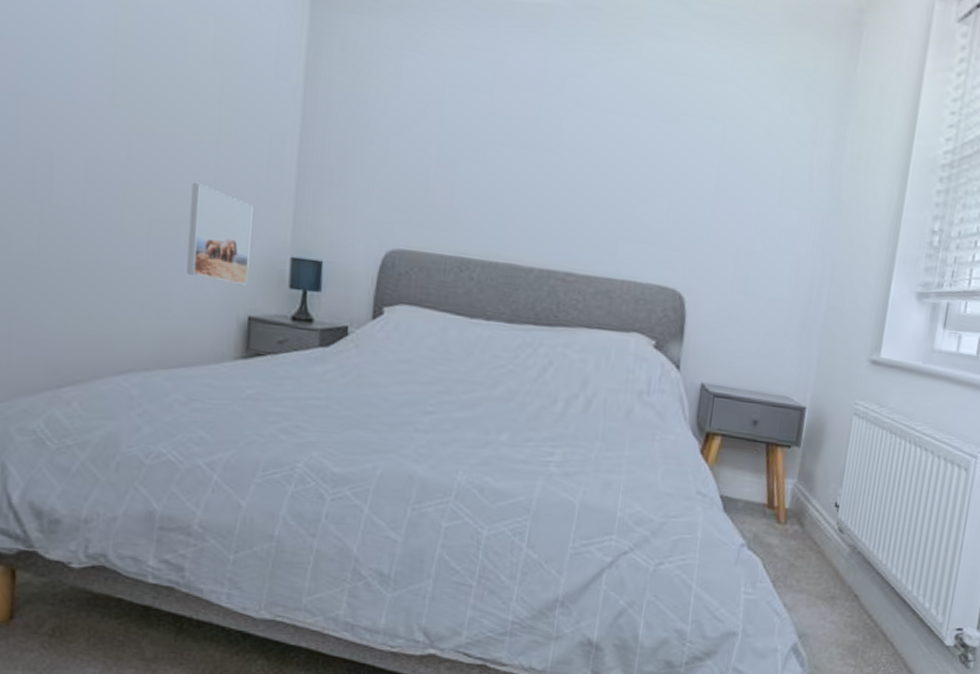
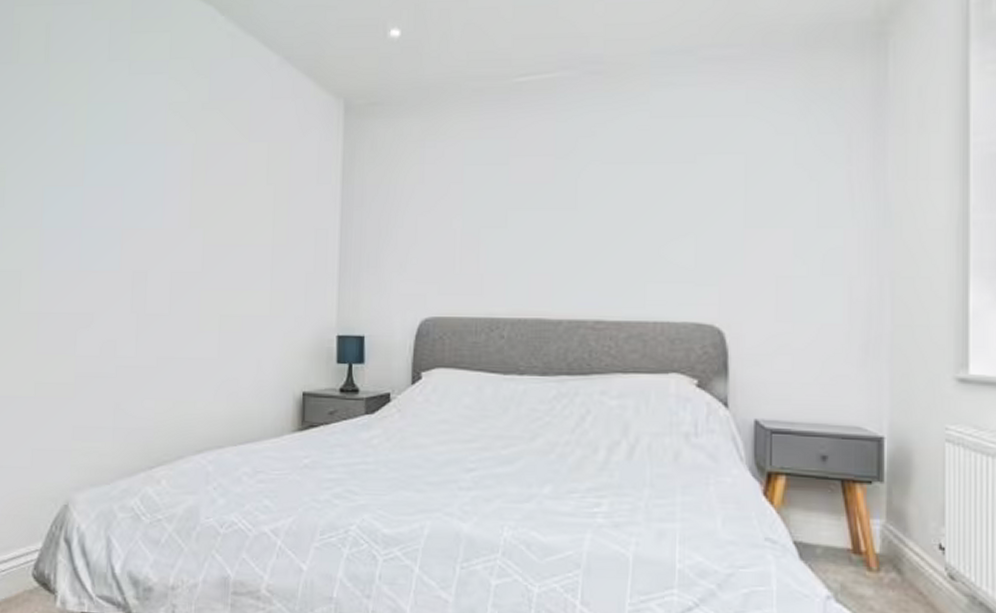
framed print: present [186,183,253,286] -> none [250,281,303,365]

